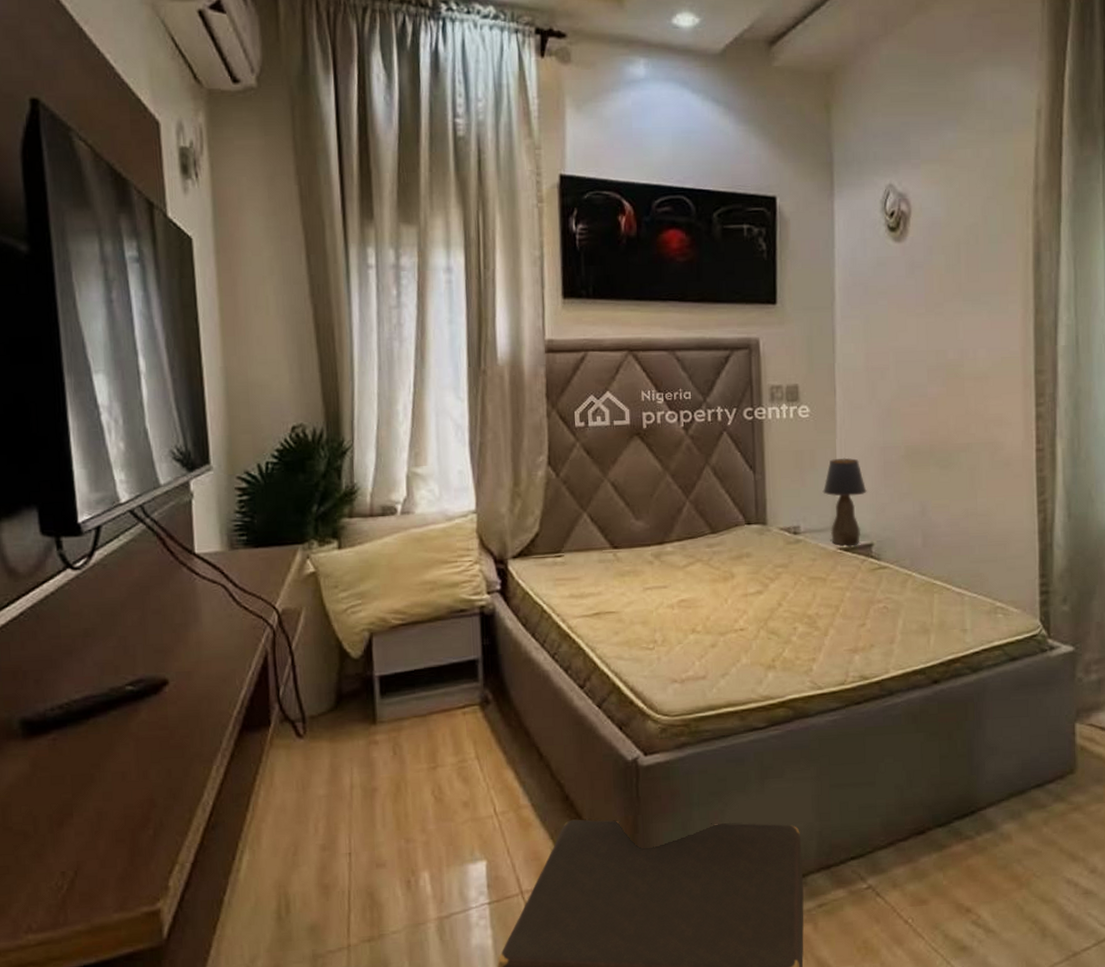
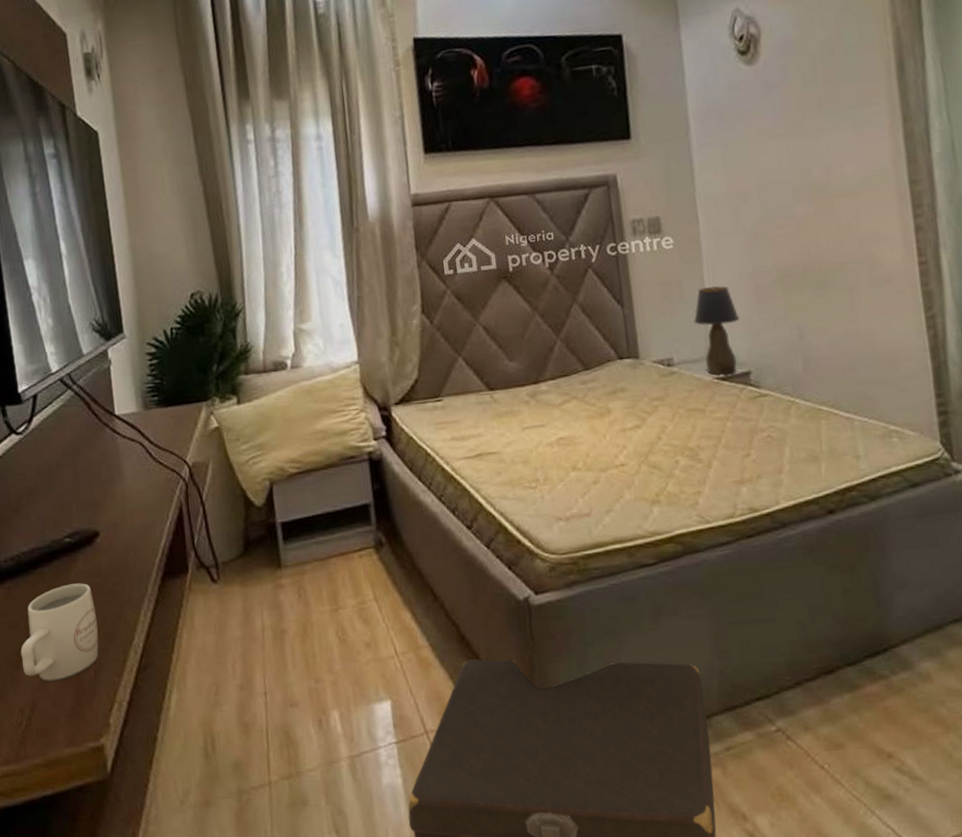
mug: none [65,735,161,843] -> present [20,583,99,683]

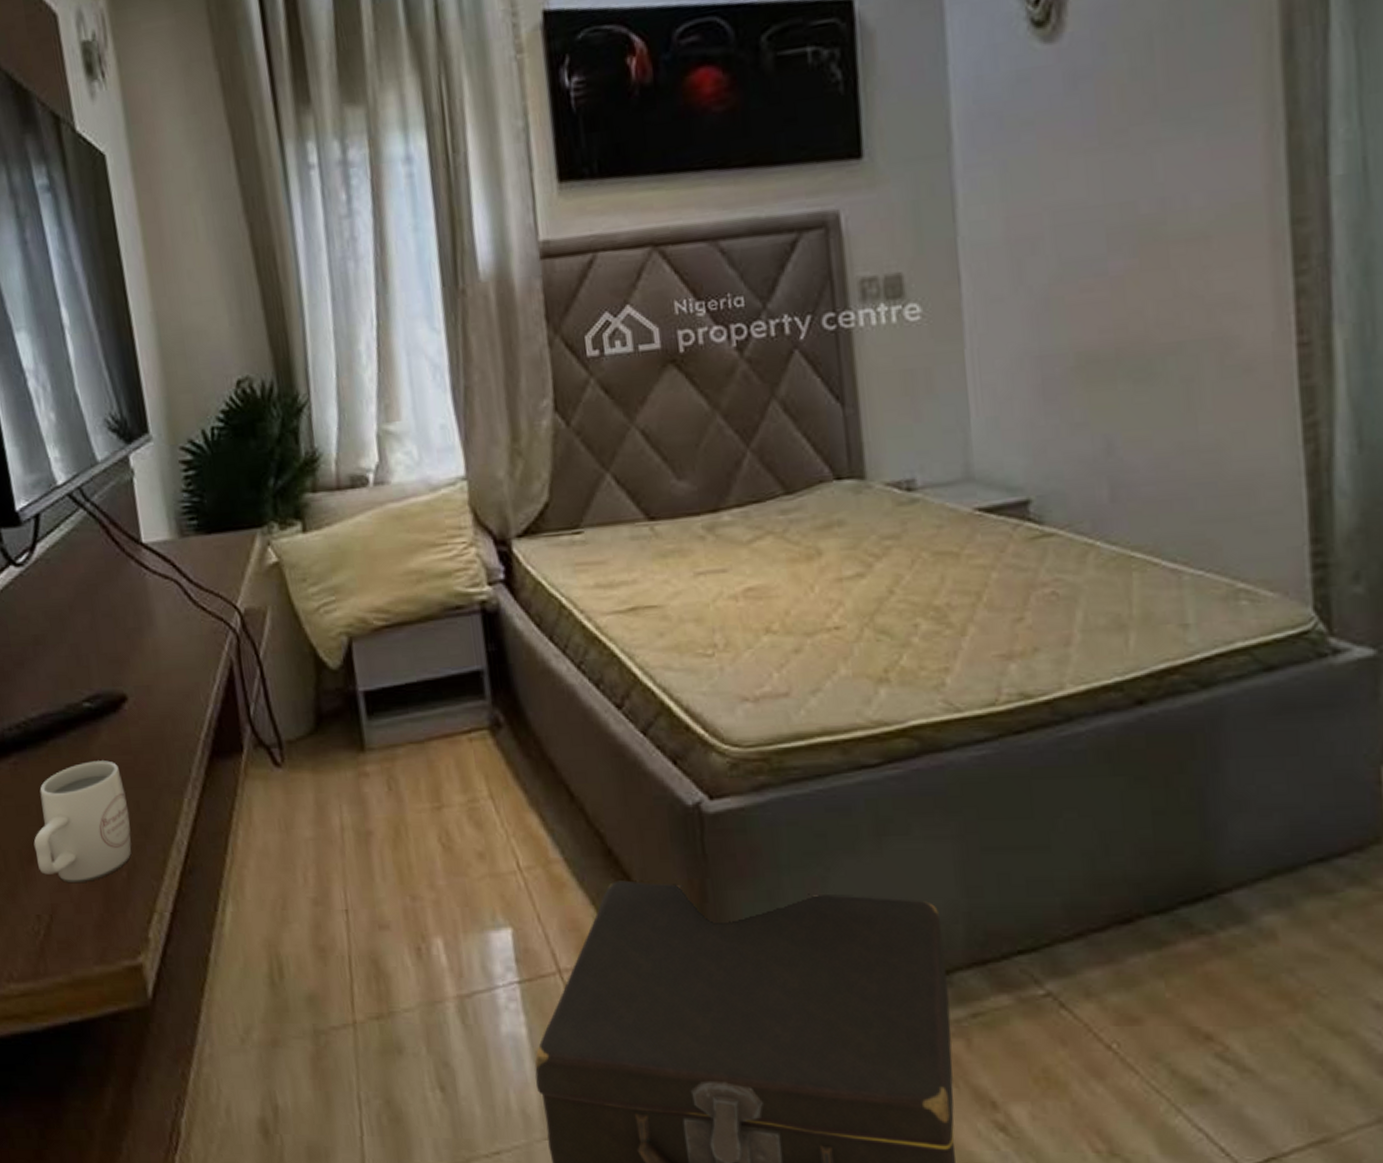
table lamp: present [693,285,740,376] -> none [947,375,1017,506]

